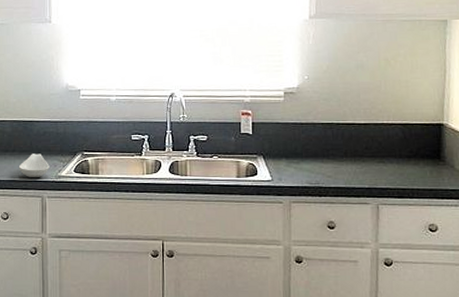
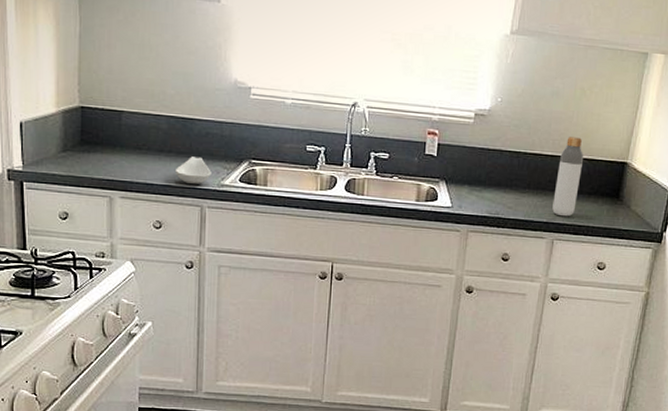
bottle: none [372,104,398,181] -> present [552,137,584,217]

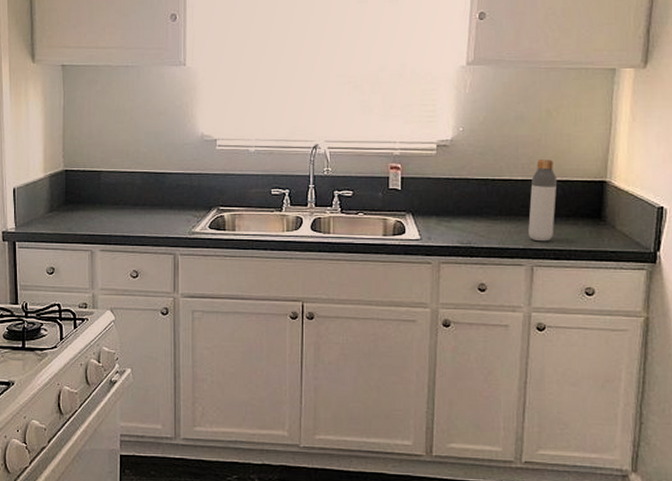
spoon rest: present [174,156,211,184] -> none [149,208,183,233]

